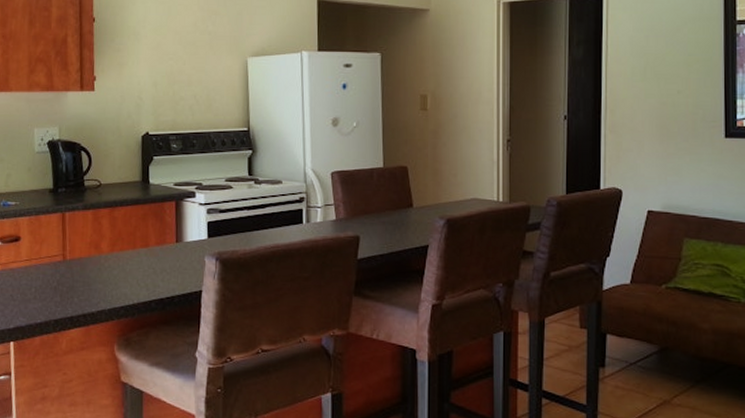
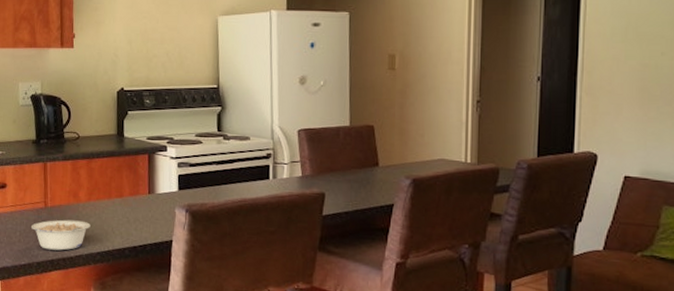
legume: none [48,273,114,306] -> present [31,219,91,251]

